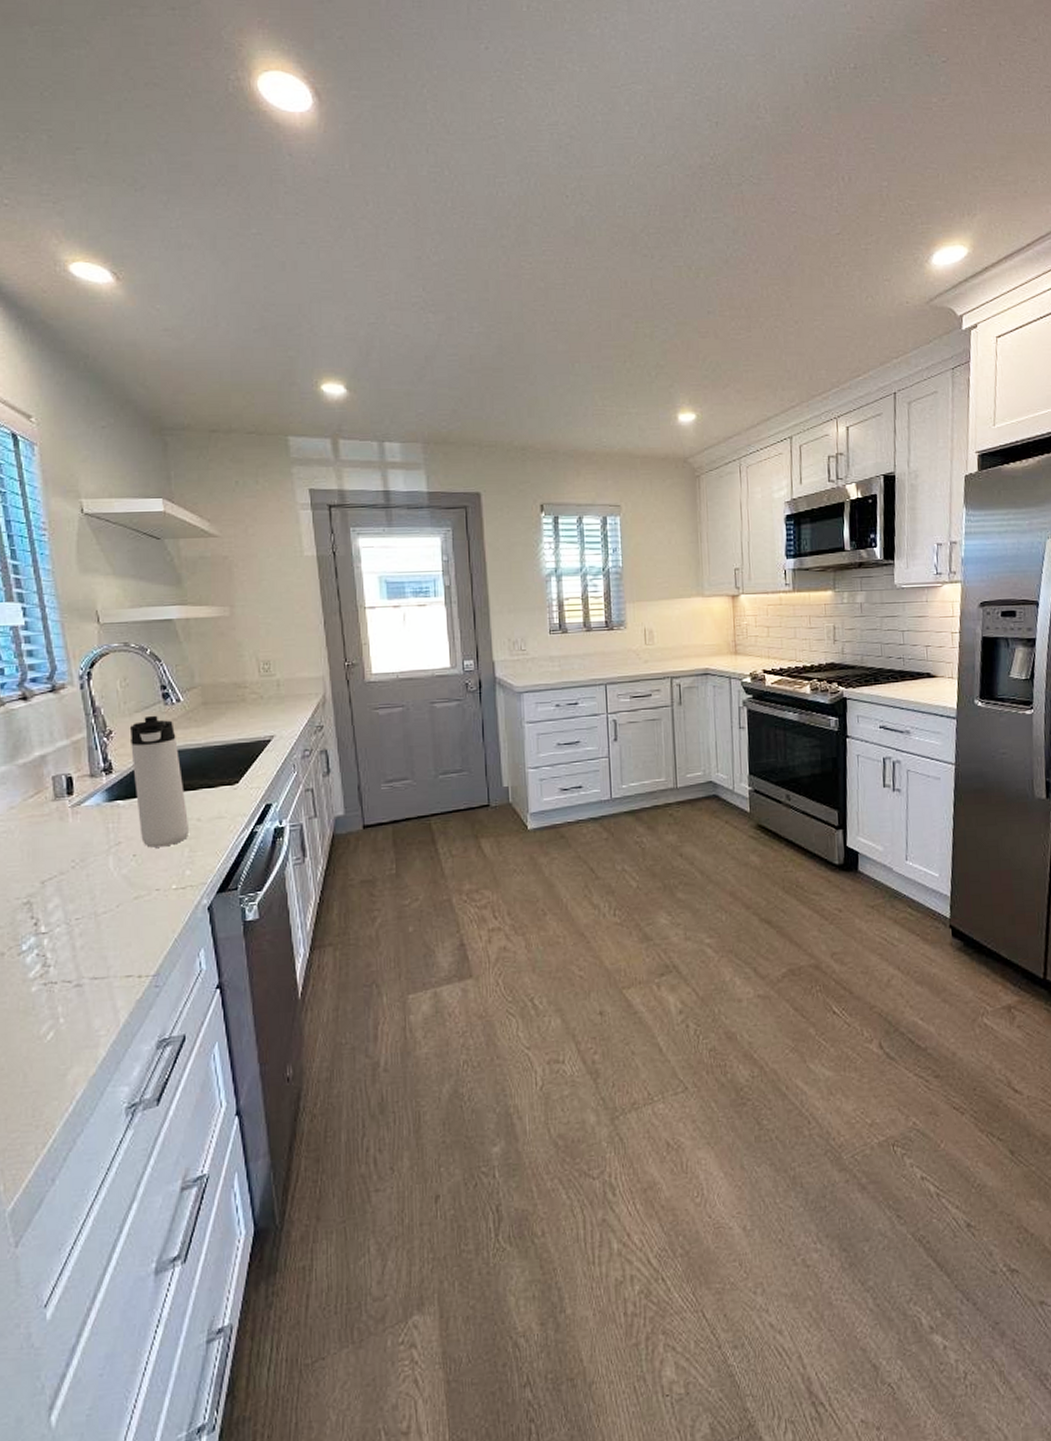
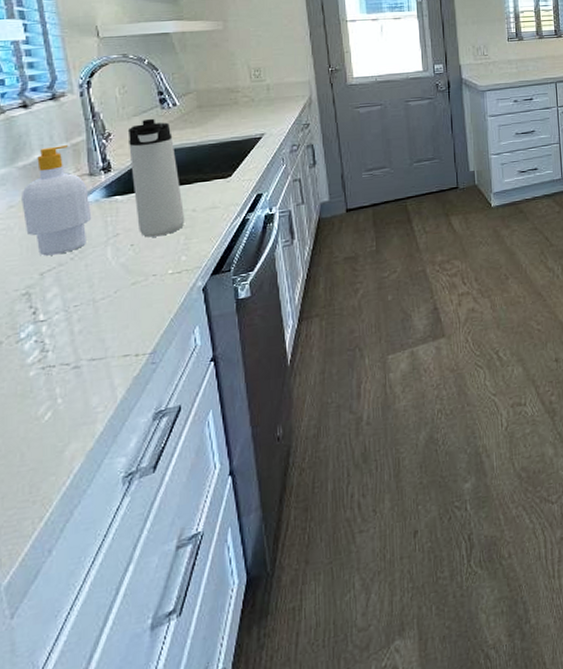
soap bottle: none [22,743,93,863] -> present [22,145,92,256]

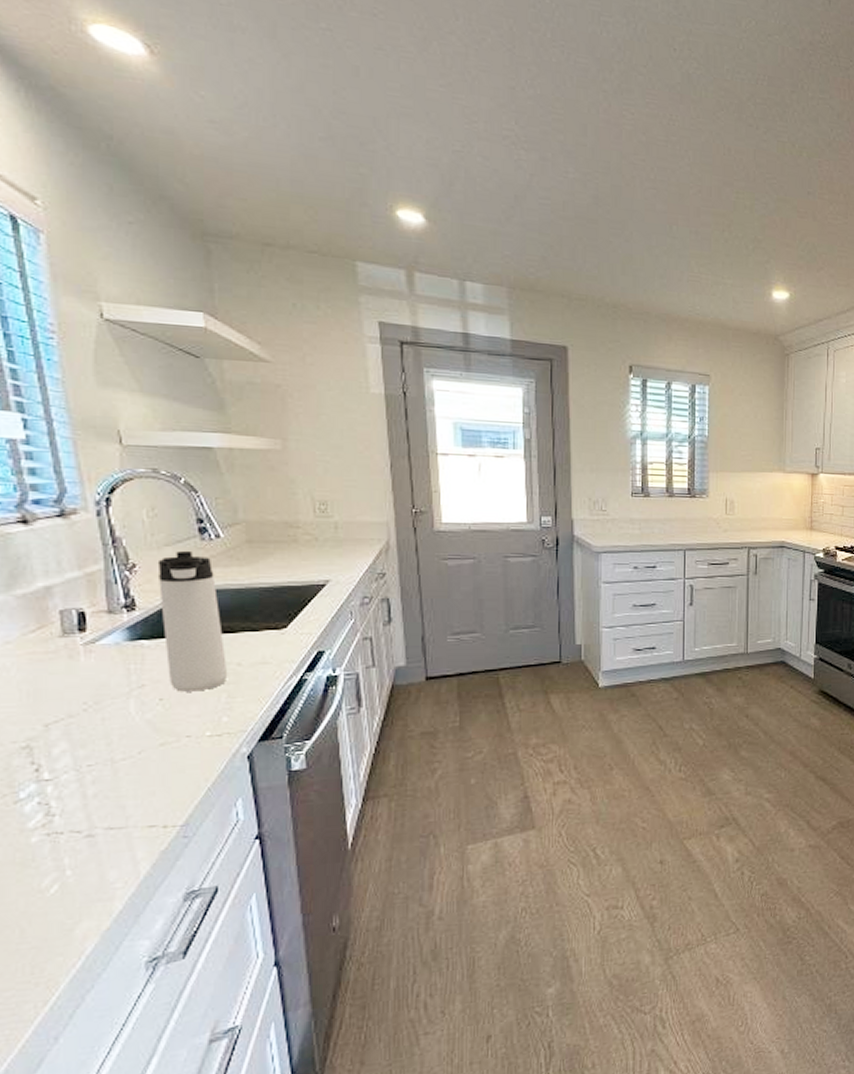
soap bottle: present [22,145,92,256] -> none [21,574,111,704]

